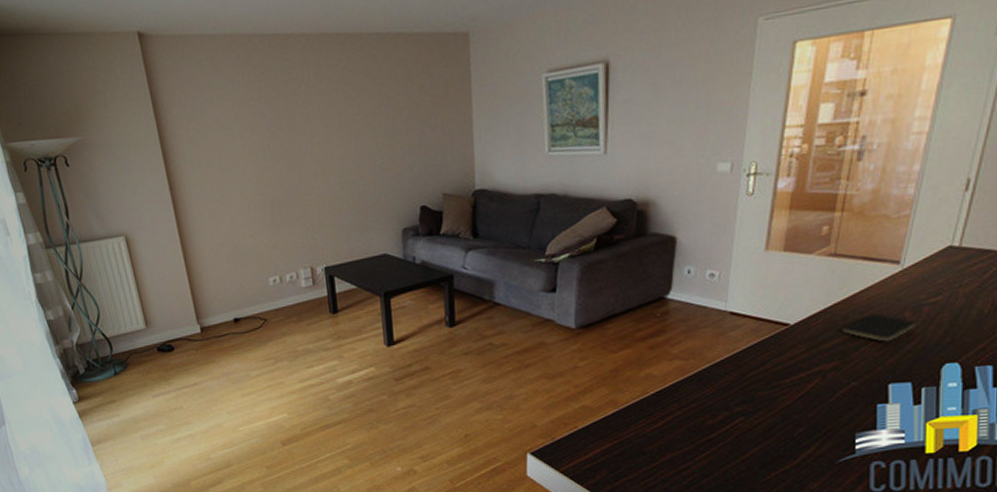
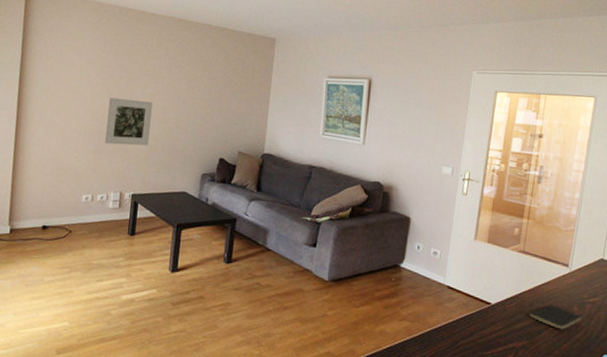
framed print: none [272,152,331,214] -> present [105,97,152,146]

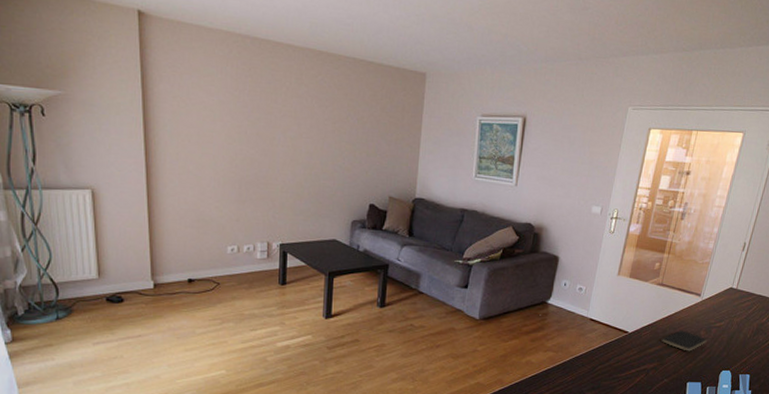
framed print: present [105,97,152,146] -> none [247,142,295,193]

